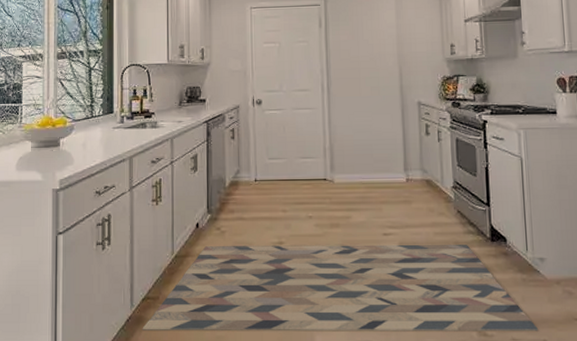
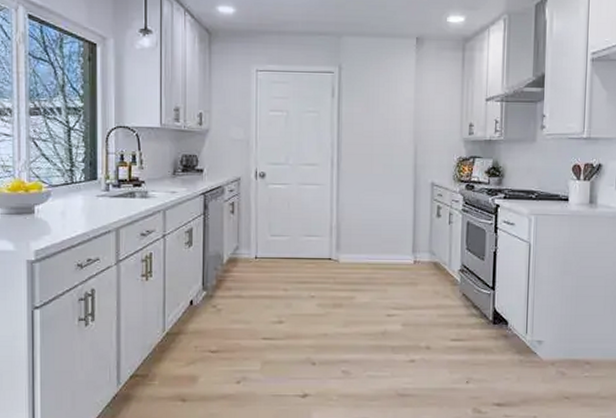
rug: present [142,244,539,332] -> none [130,324,531,409]

